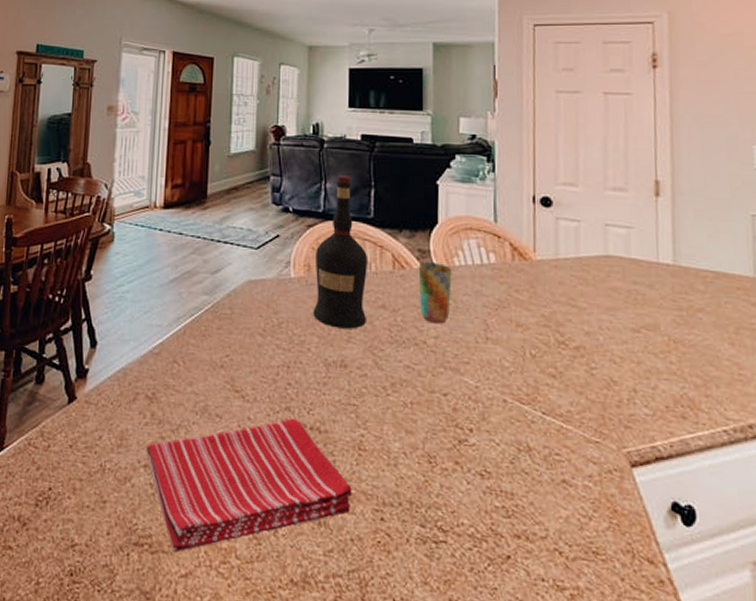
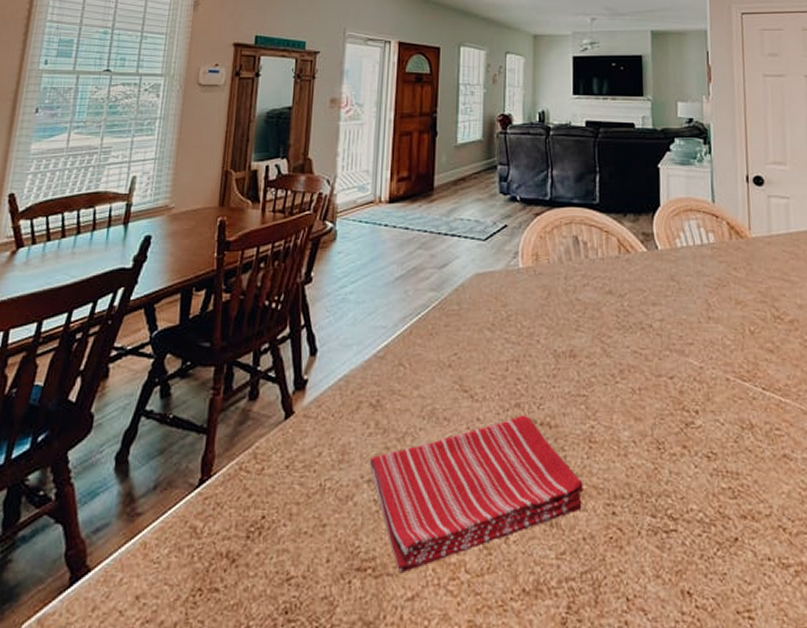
liquor: present [313,176,369,329] -> none [541,162,595,317]
cup: present [418,262,452,324] -> none [642,245,675,307]

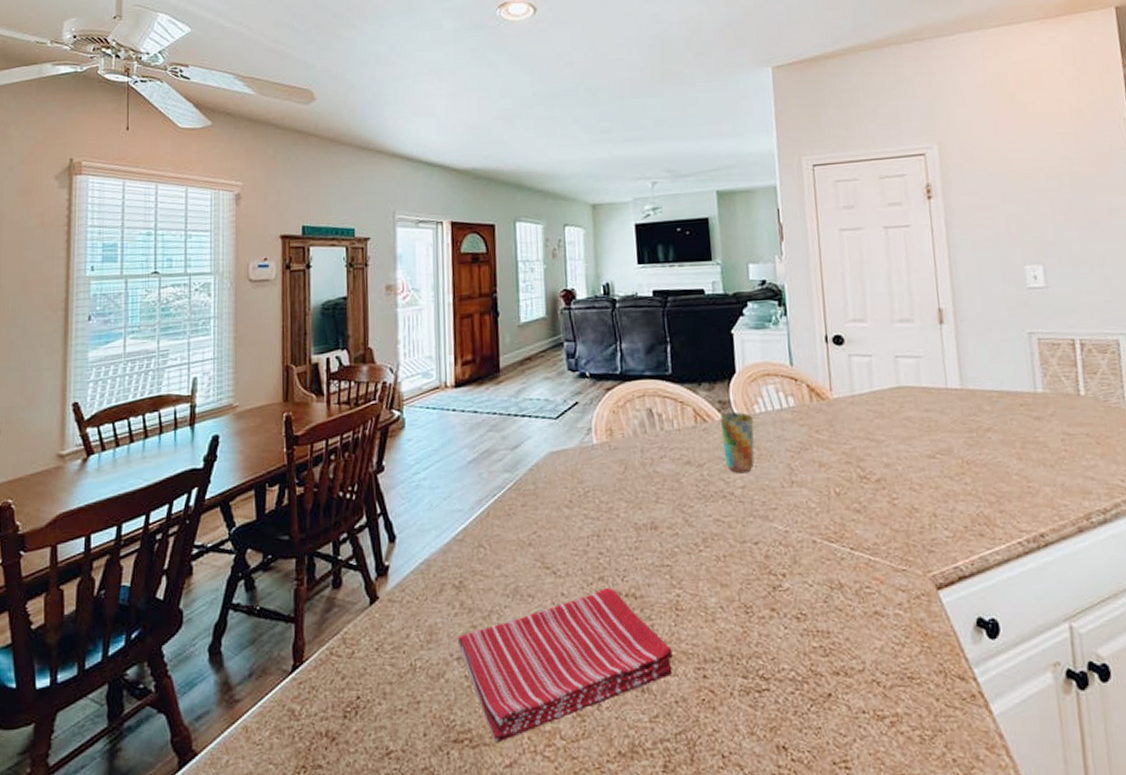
cup: none [642,245,675,307] -> present [719,412,755,474]

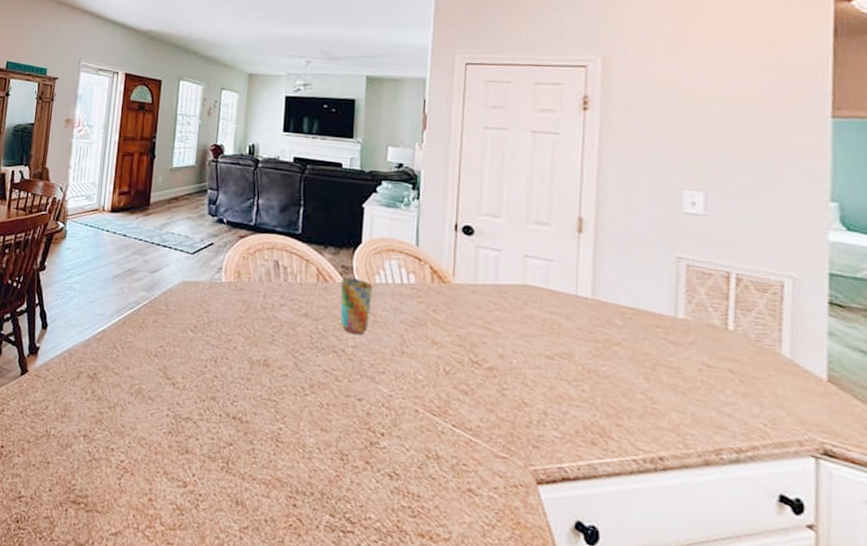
dish towel: present [457,587,673,743] -> none [86,406,268,513]

